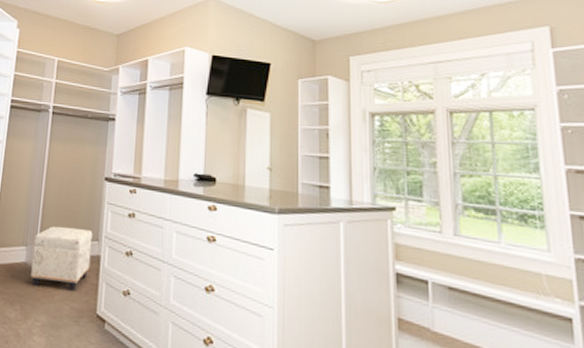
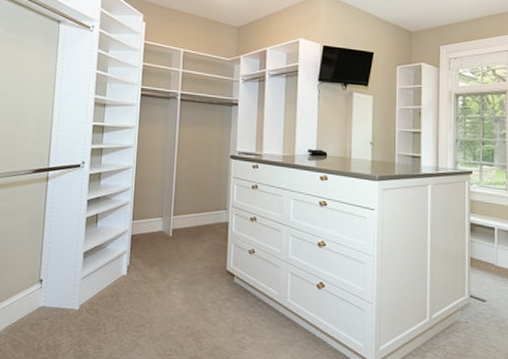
ottoman: present [30,226,93,291] -> none [167,199,221,253]

